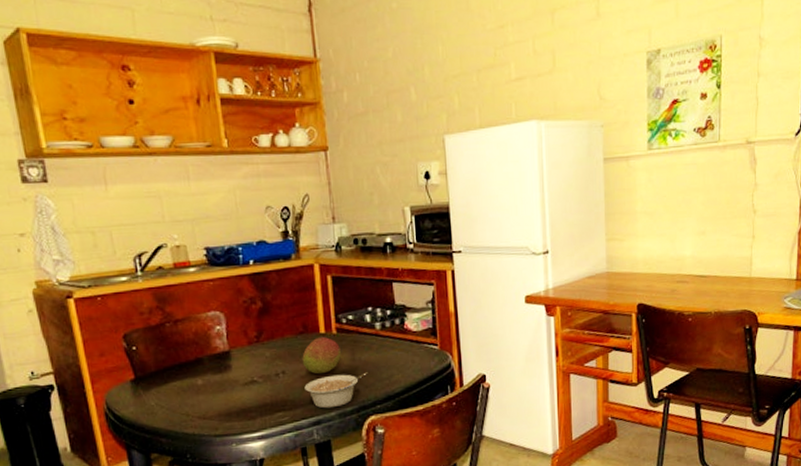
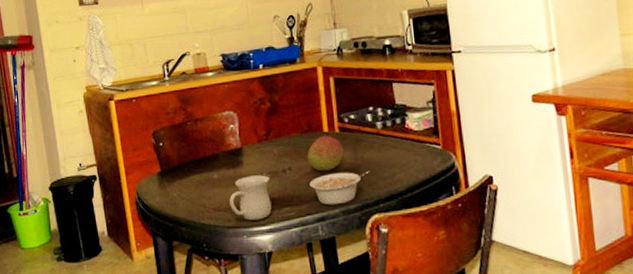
mug: none [216,379,264,428] -> present [229,175,272,221]

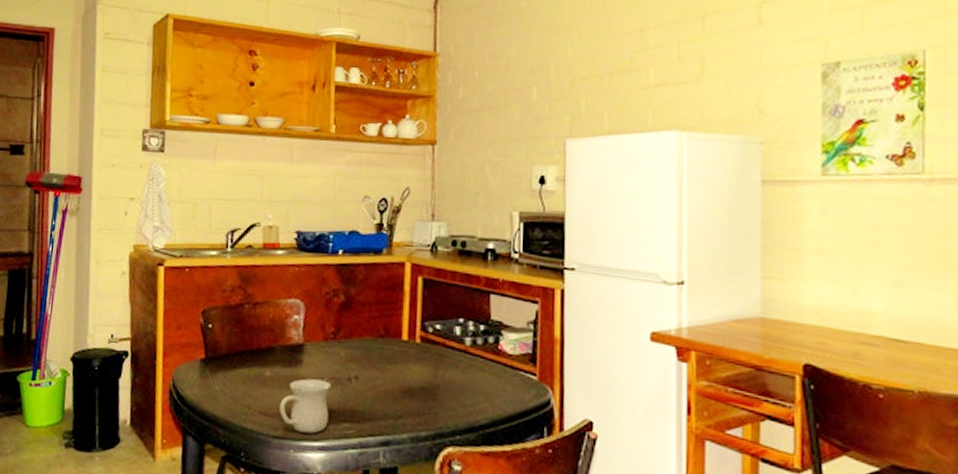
fruit: present [307,135,344,172] -> none [378,343,422,387]
legume: present [309,171,370,206] -> none [377,390,450,430]

